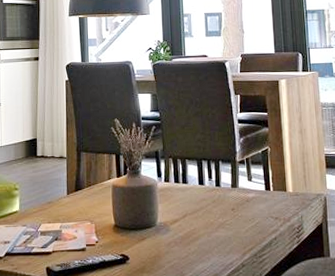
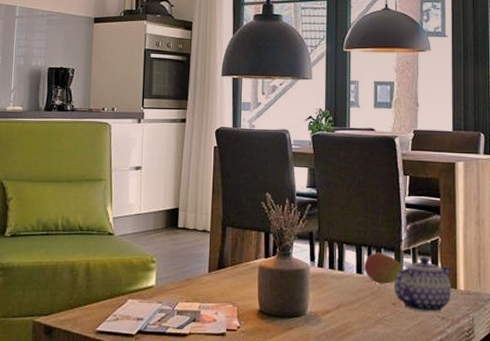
fruit: none [204,164,238,193] -> present [363,252,402,285]
teapot: none [232,165,282,215] -> present [394,256,452,313]

